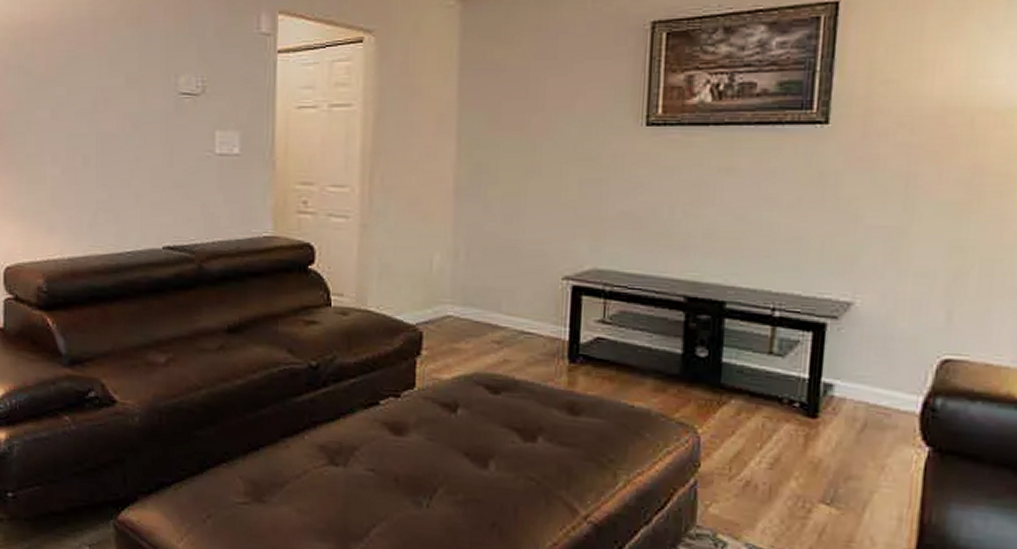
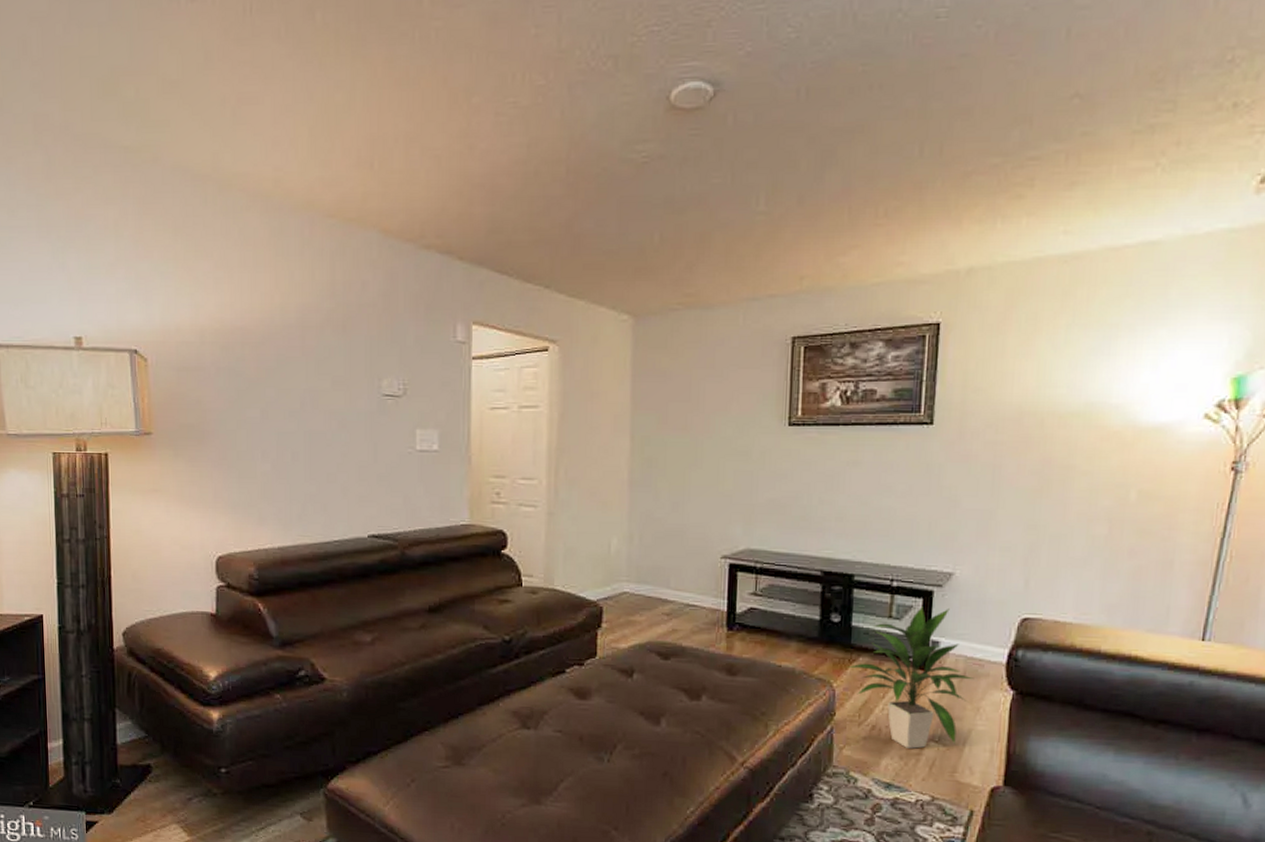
indoor plant: none [715,342,879,511] -> present [847,606,975,749]

